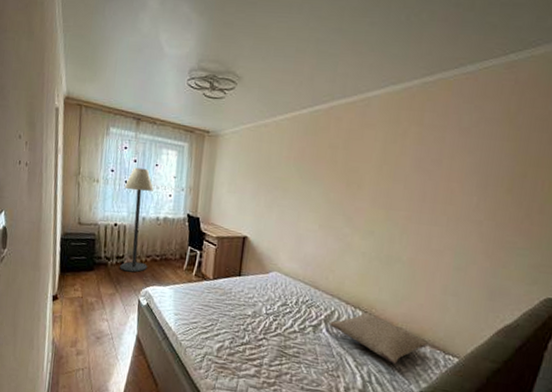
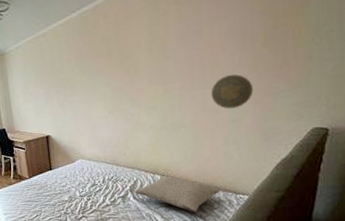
decorative plate: none [437,215,488,255] -> present [210,74,254,109]

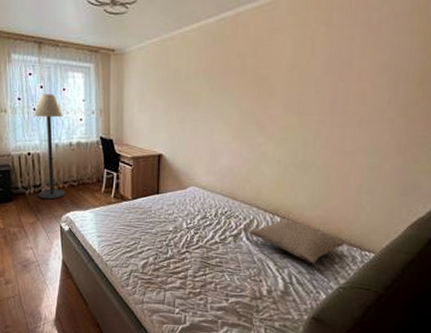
decorative plate: present [210,74,254,109] -> none [350,114,400,154]

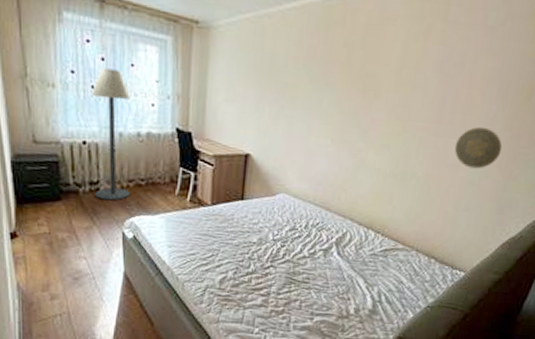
pillow: present [248,218,344,264] -> none [340,233,437,282]
decorative plate: none [350,114,400,154] -> present [454,126,503,169]

